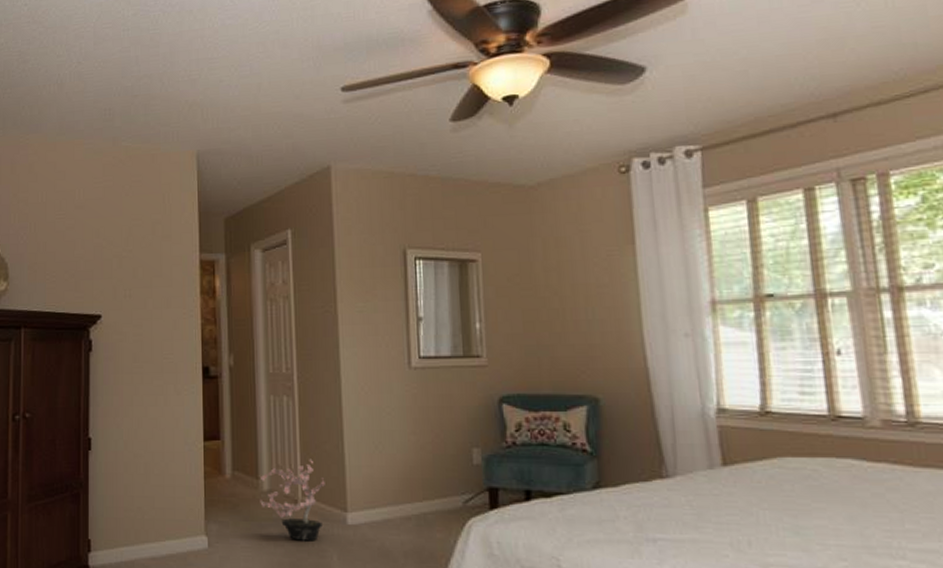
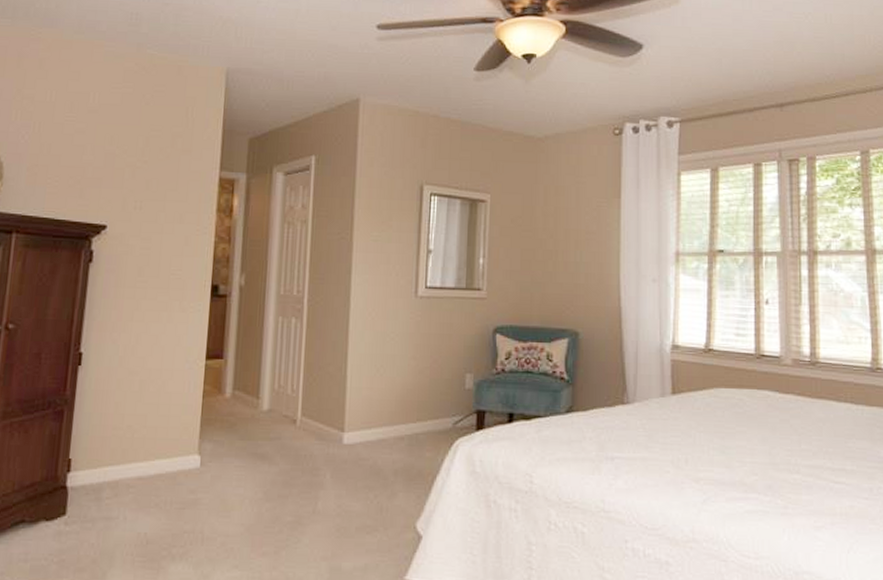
potted plant: present [260,458,325,541] -> none [258,380,326,460]

